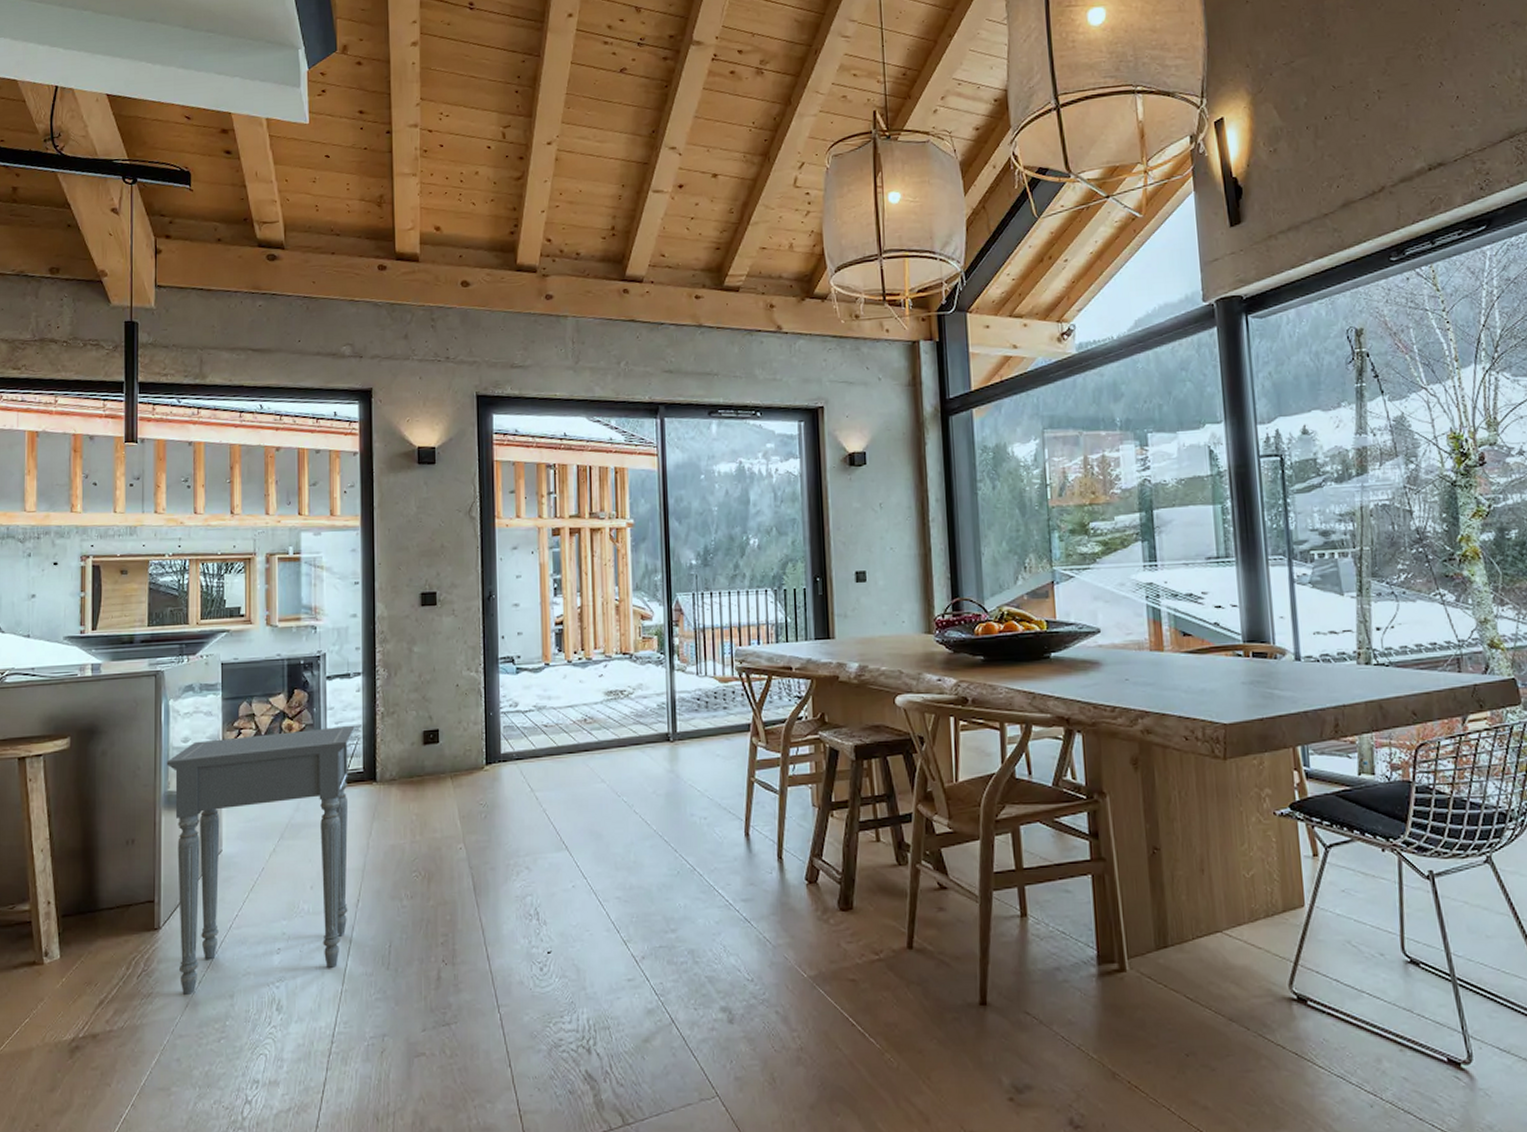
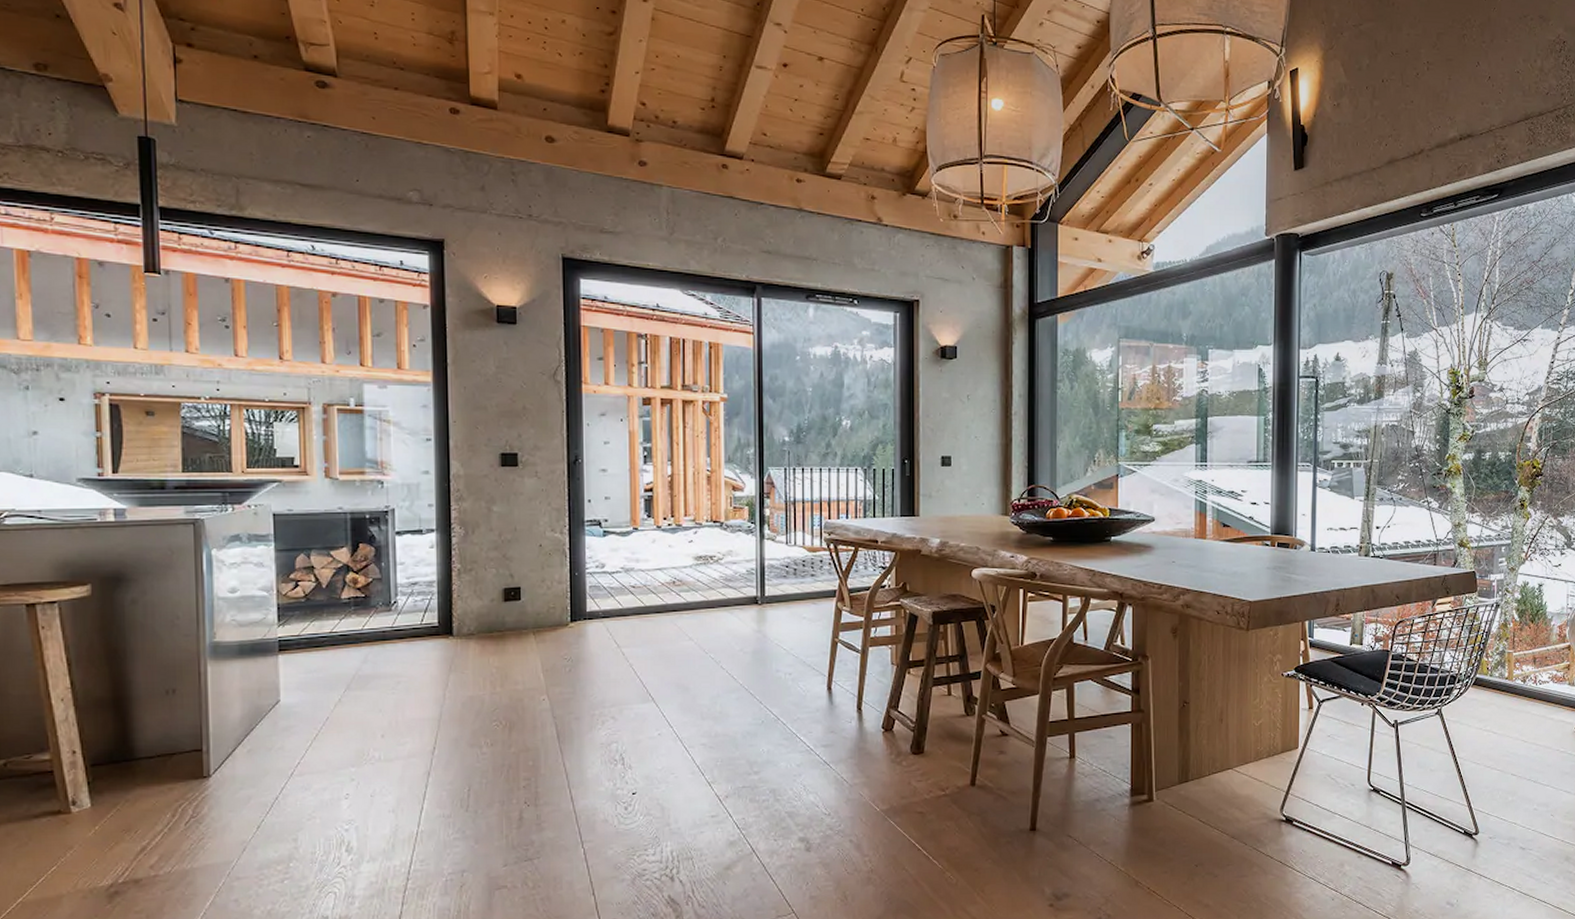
side table: present [166,725,356,996] -> none [210,580,430,840]

